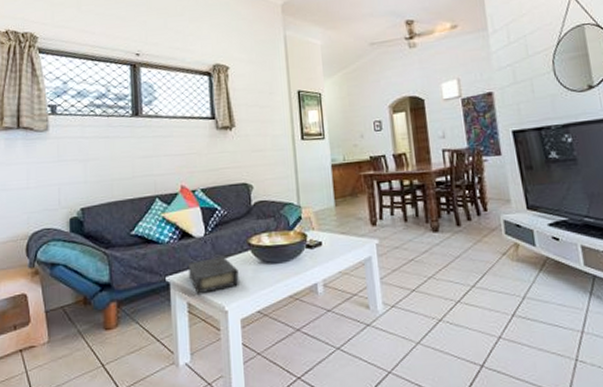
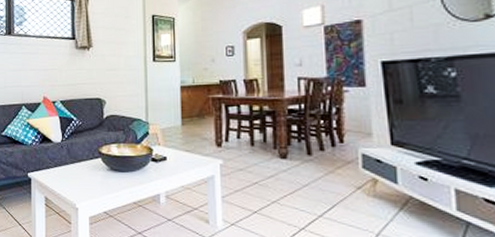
book: present [189,257,239,294] -> none [47,161,89,191]

